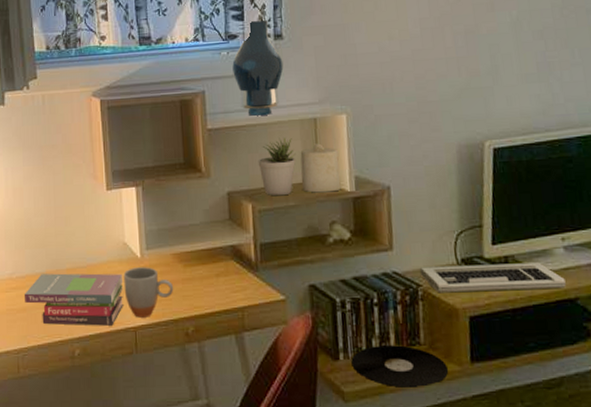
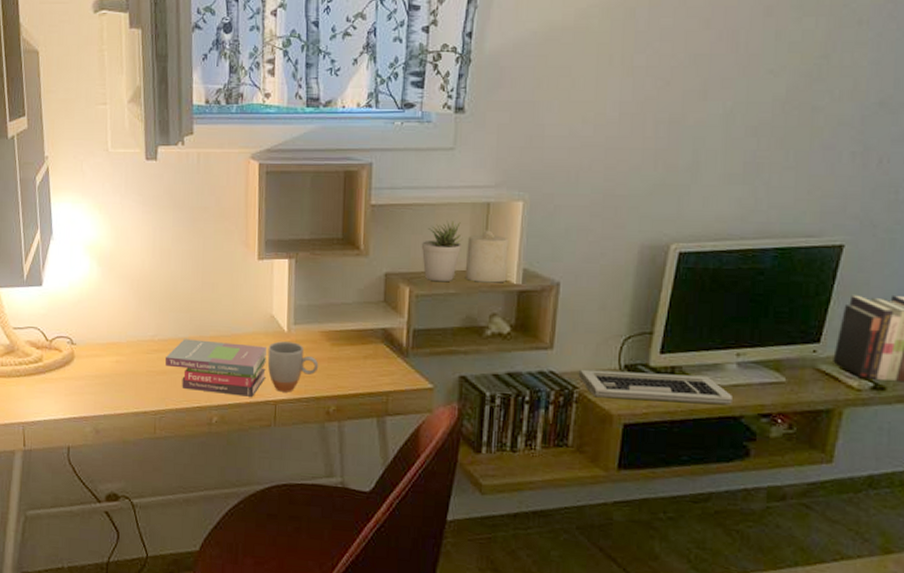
vase: present [232,20,284,116] -> none [405,90,462,195]
vinyl record: present [351,345,449,387] -> none [493,443,594,488]

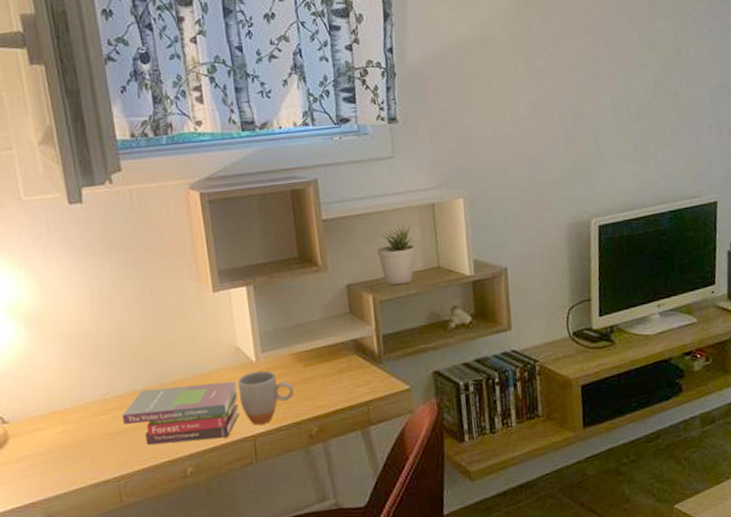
candle: present [465,230,510,283] -> none [419,229,461,280]
computer keyboard: present [578,369,732,404] -> none [536,329,662,367]

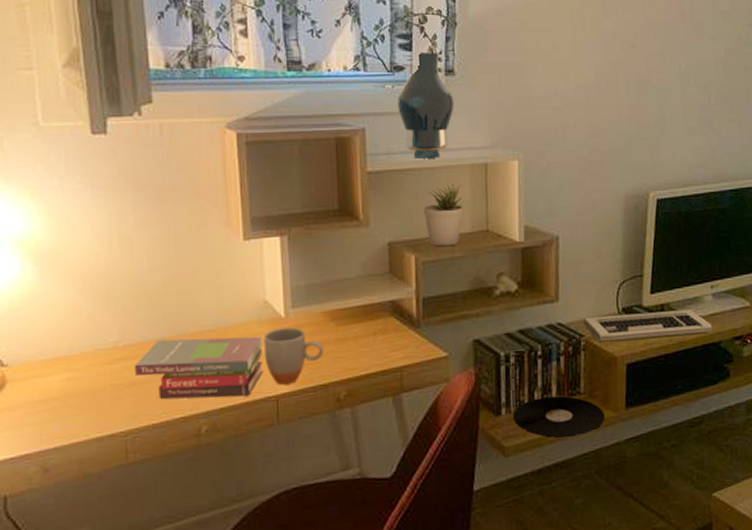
vase: none [345,103,400,204] -> present [397,53,455,158]
vinyl record: none [476,420,565,460] -> present [513,396,606,438]
computer keyboard: none [536,329,662,367] -> present [583,309,712,343]

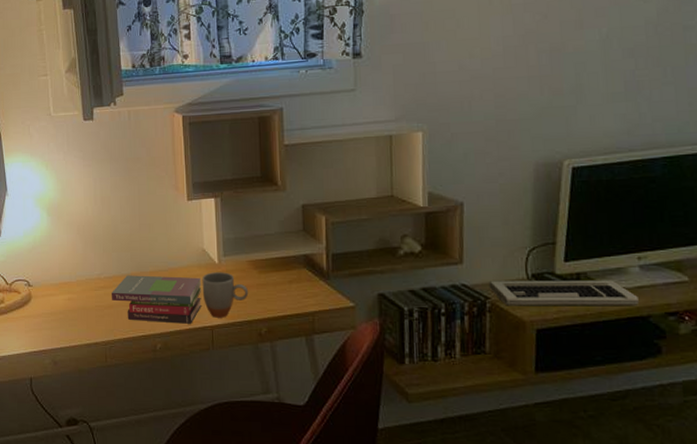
vase: present [397,53,455,158] -> none [310,39,361,132]
potted plant: present [423,183,465,247] -> none [332,153,370,210]
vinyl record: present [513,396,606,438] -> none [416,352,513,393]

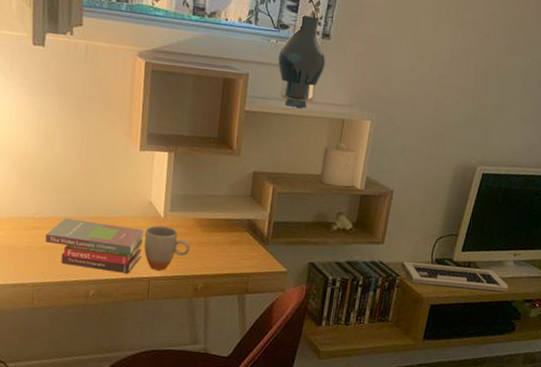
vase: none [310,39,361,132] -> present [278,15,326,108]
candle: none [374,160,414,207] -> present [320,142,358,187]

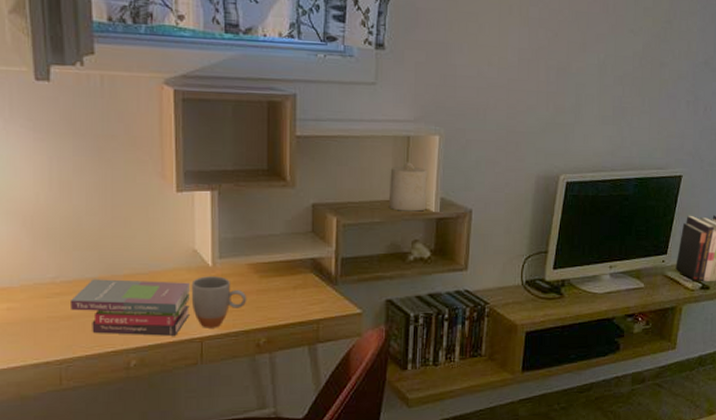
vase: present [278,15,326,108] -> none [328,25,382,128]
computer keyboard: present [400,261,508,292] -> none [489,286,607,311]

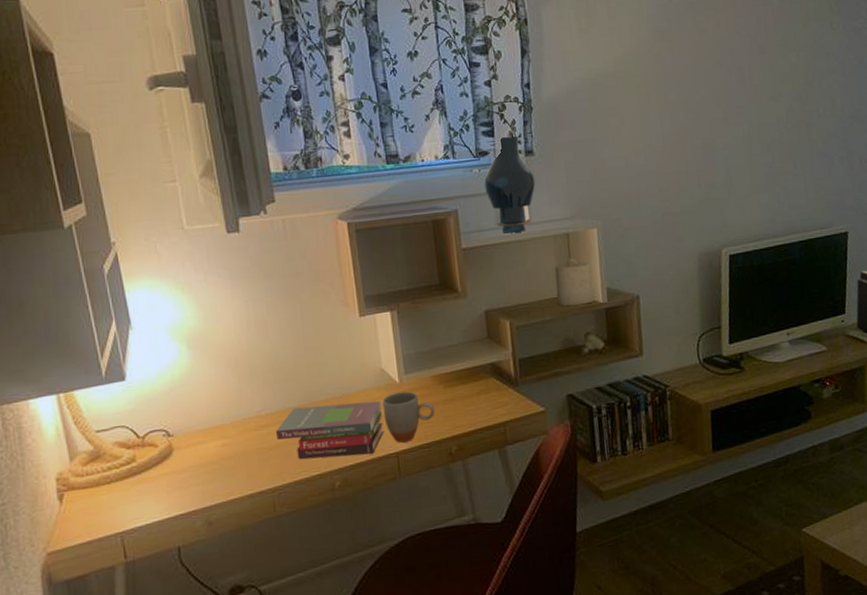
vase: none [328,25,382,128] -> present [484,136,536,233]

